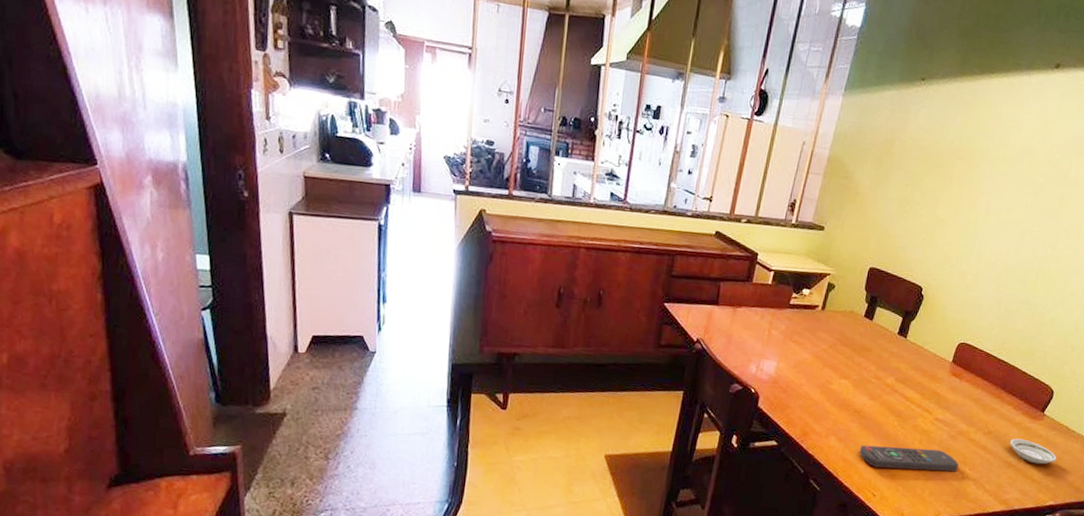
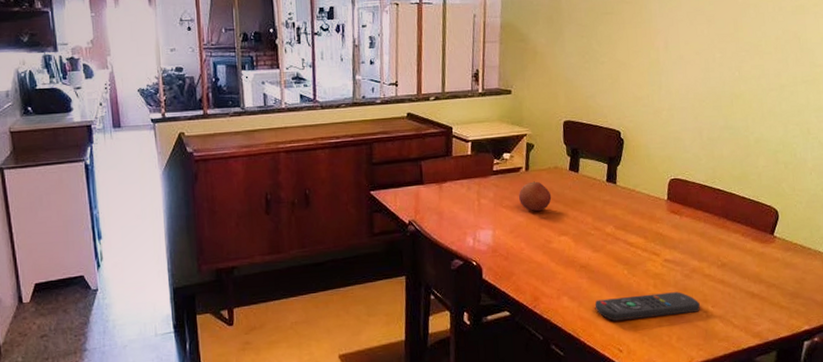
fruit: none [808,321,842,351] -> present [518,181,552,211]
saucer: present [1010,438,1057,464] -> none [747,265,800,289]

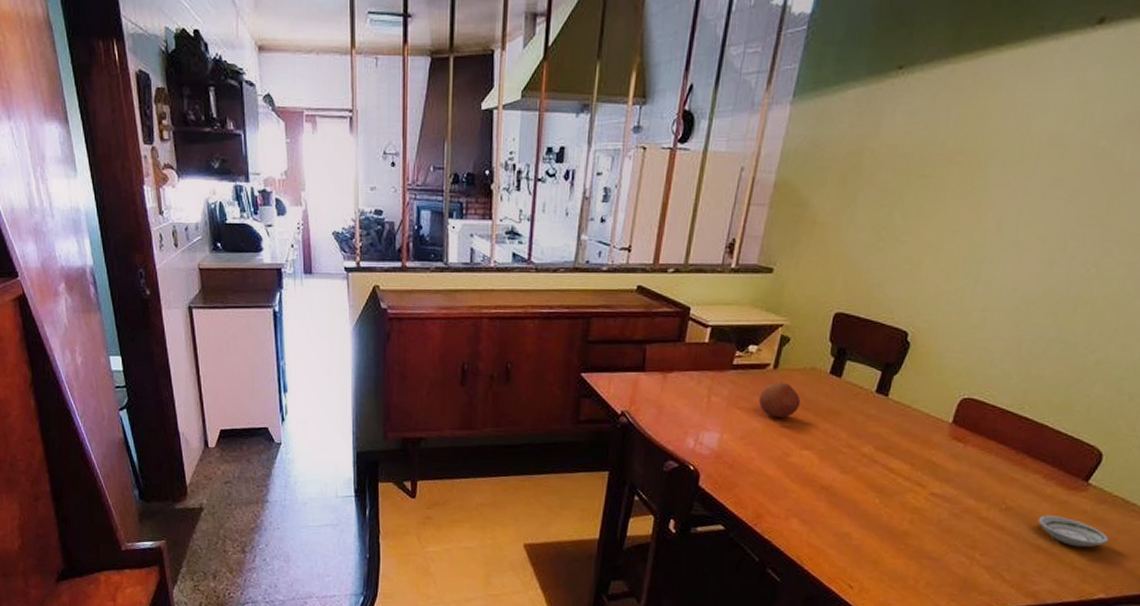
remote control: present [595,292,700,321] -> none [829,527,965,559]
saucer: none [747,265,800,289] -> present [1038,515,1109,547]

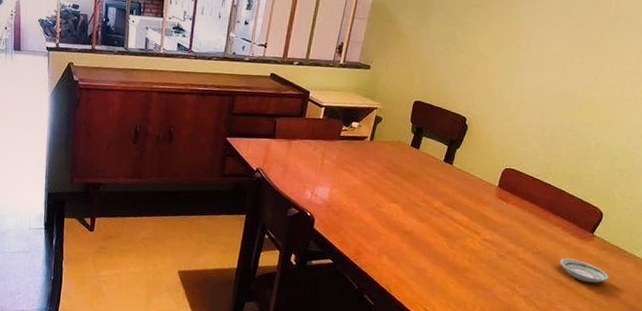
fruit: present [758,382,801,417] -> none [359,151,390,178]

